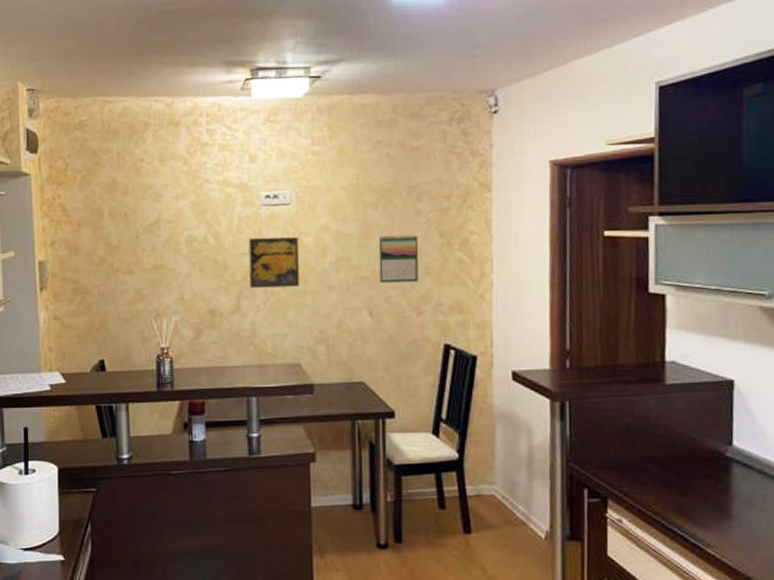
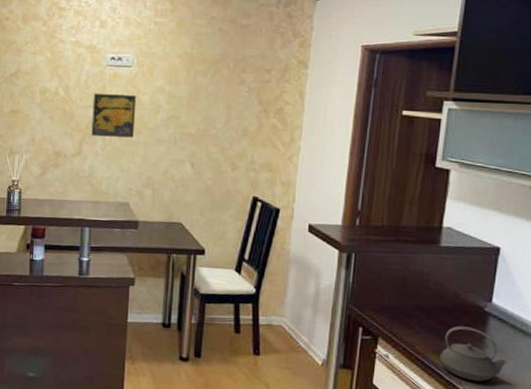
calendar: present [378,234,419,283] -> none [203,99,240,142]
teapot: none [681,477,760,542] -> present [439,326,508,382]

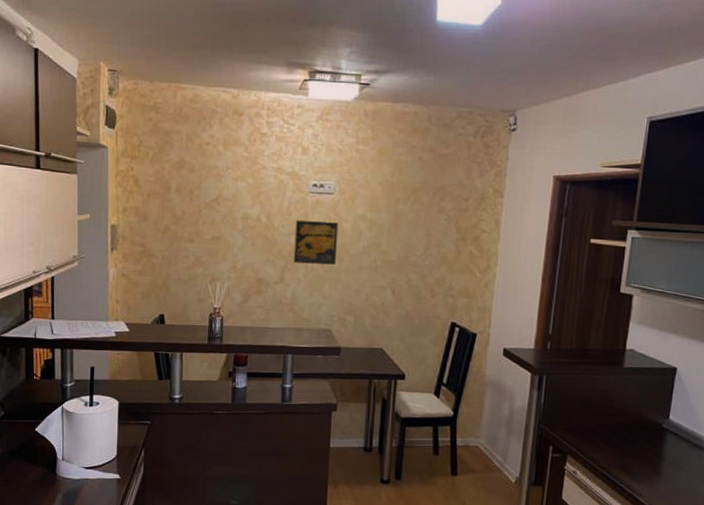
teapot: present [439,326,508,382] -> none [622,442,682,493]

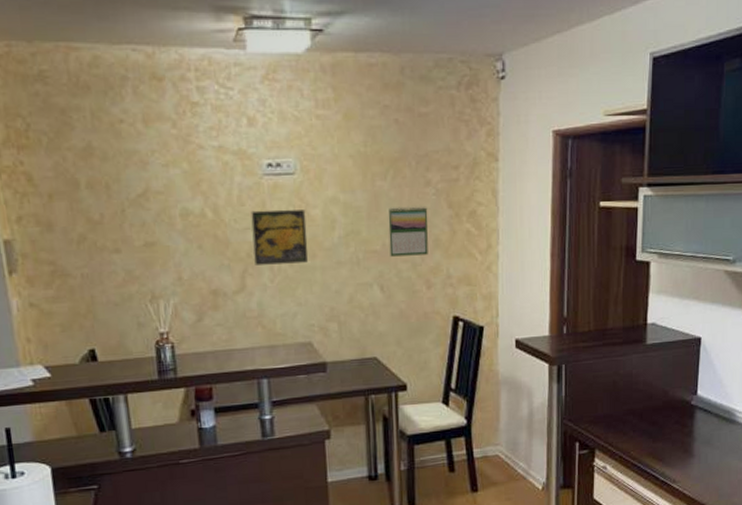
calendar: none [403,227,439,269] -> present [388,206,428,257]

